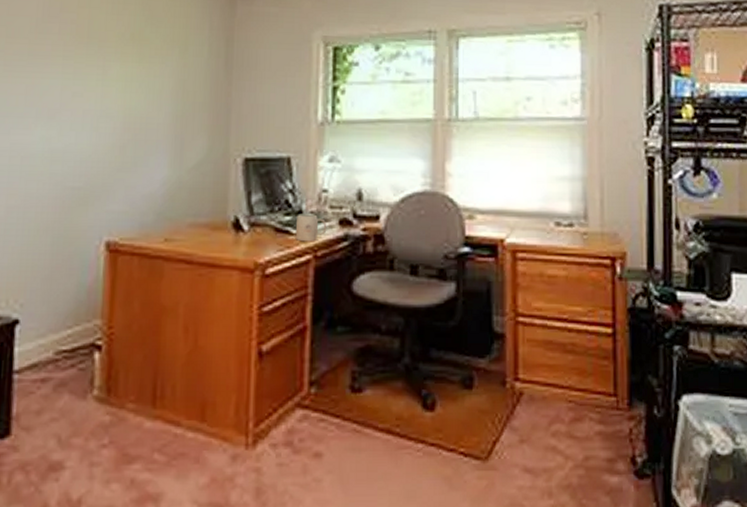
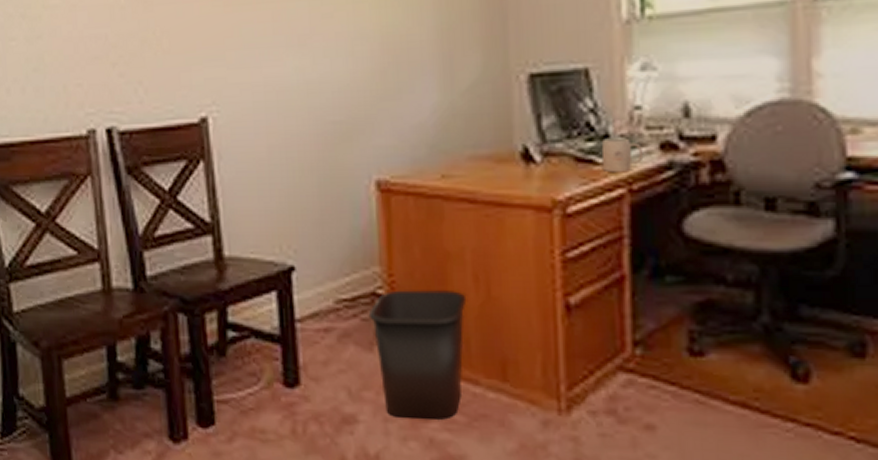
waste bin: none [87,341,175,462] -> present [369,290,465,421]

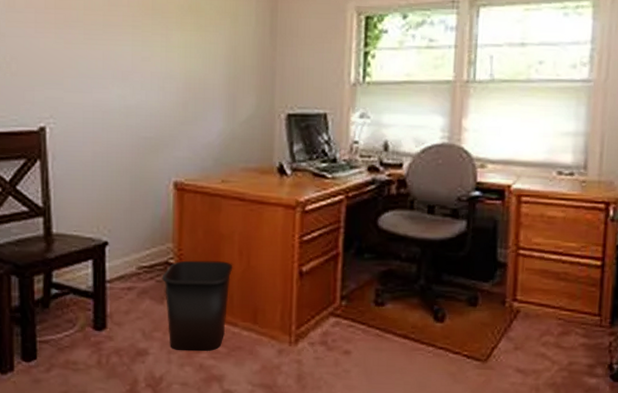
mug: present [601,138,644,173] -> none [330,161,358,185]

